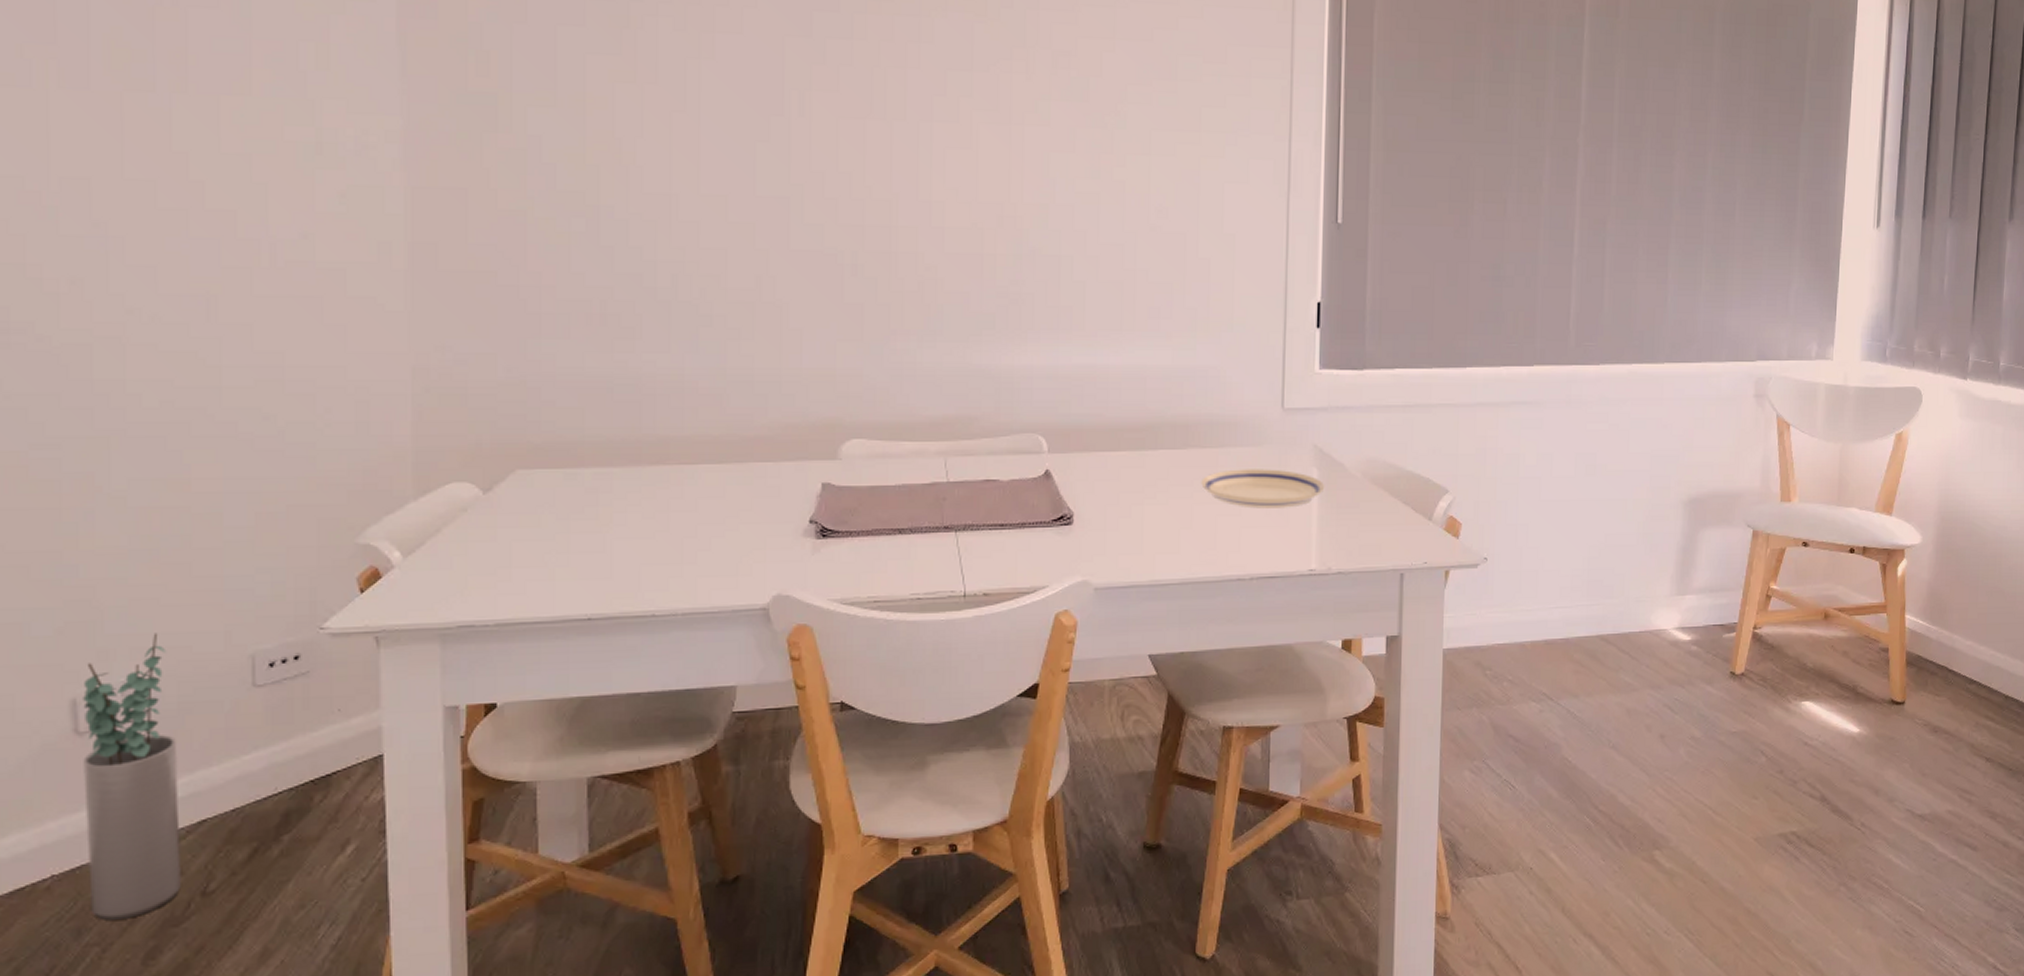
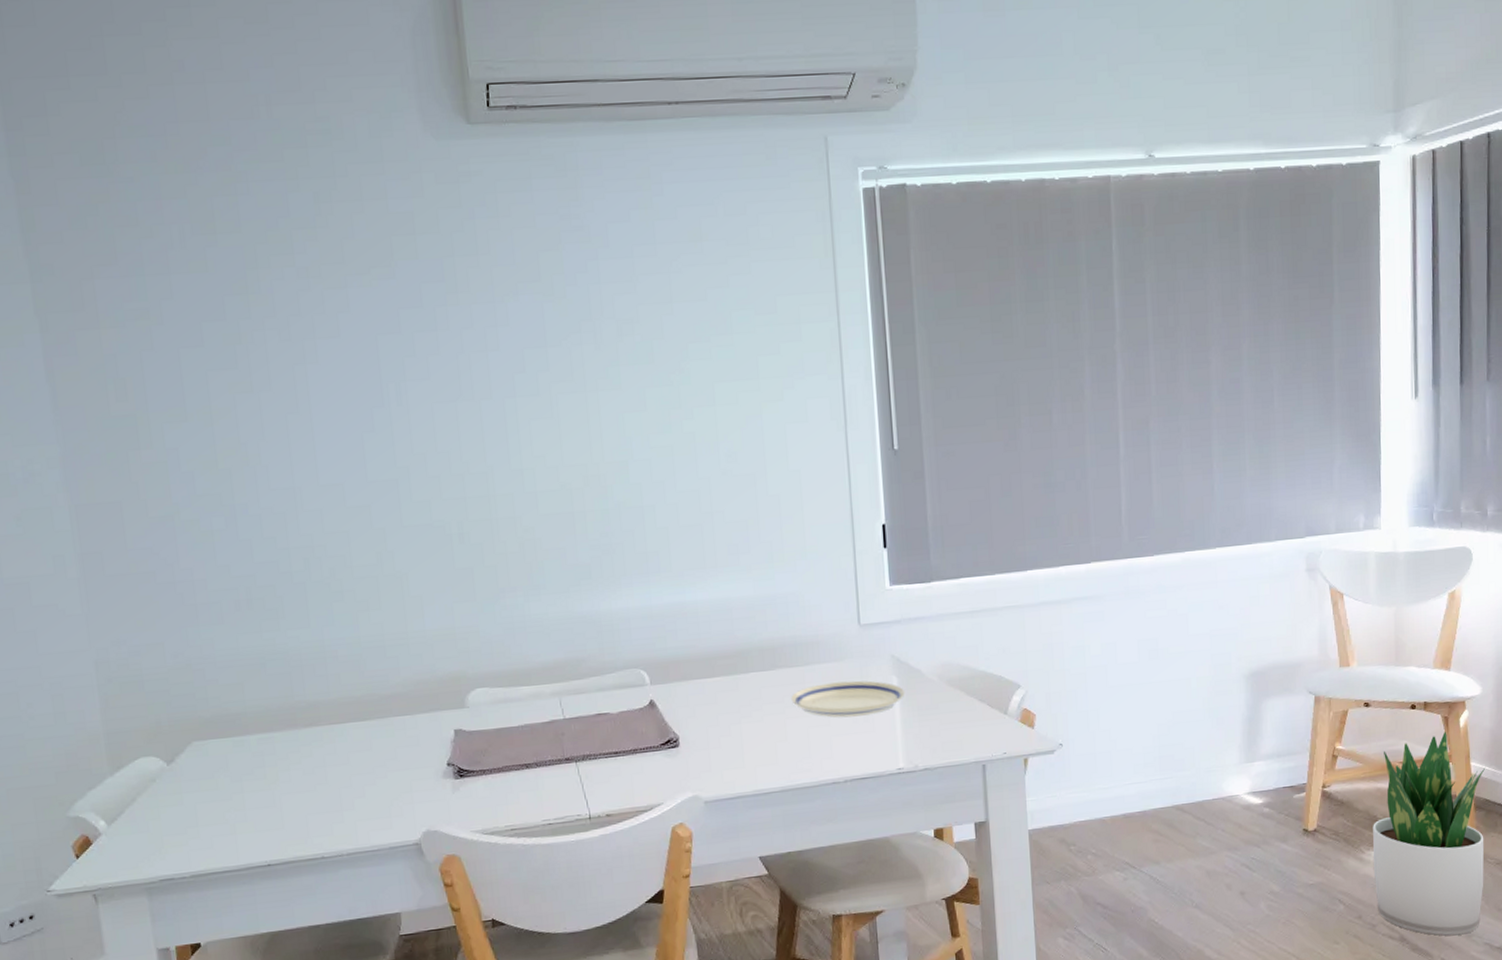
planter: none [1798,580,1920,799] -> present [1372,732,1486,936]

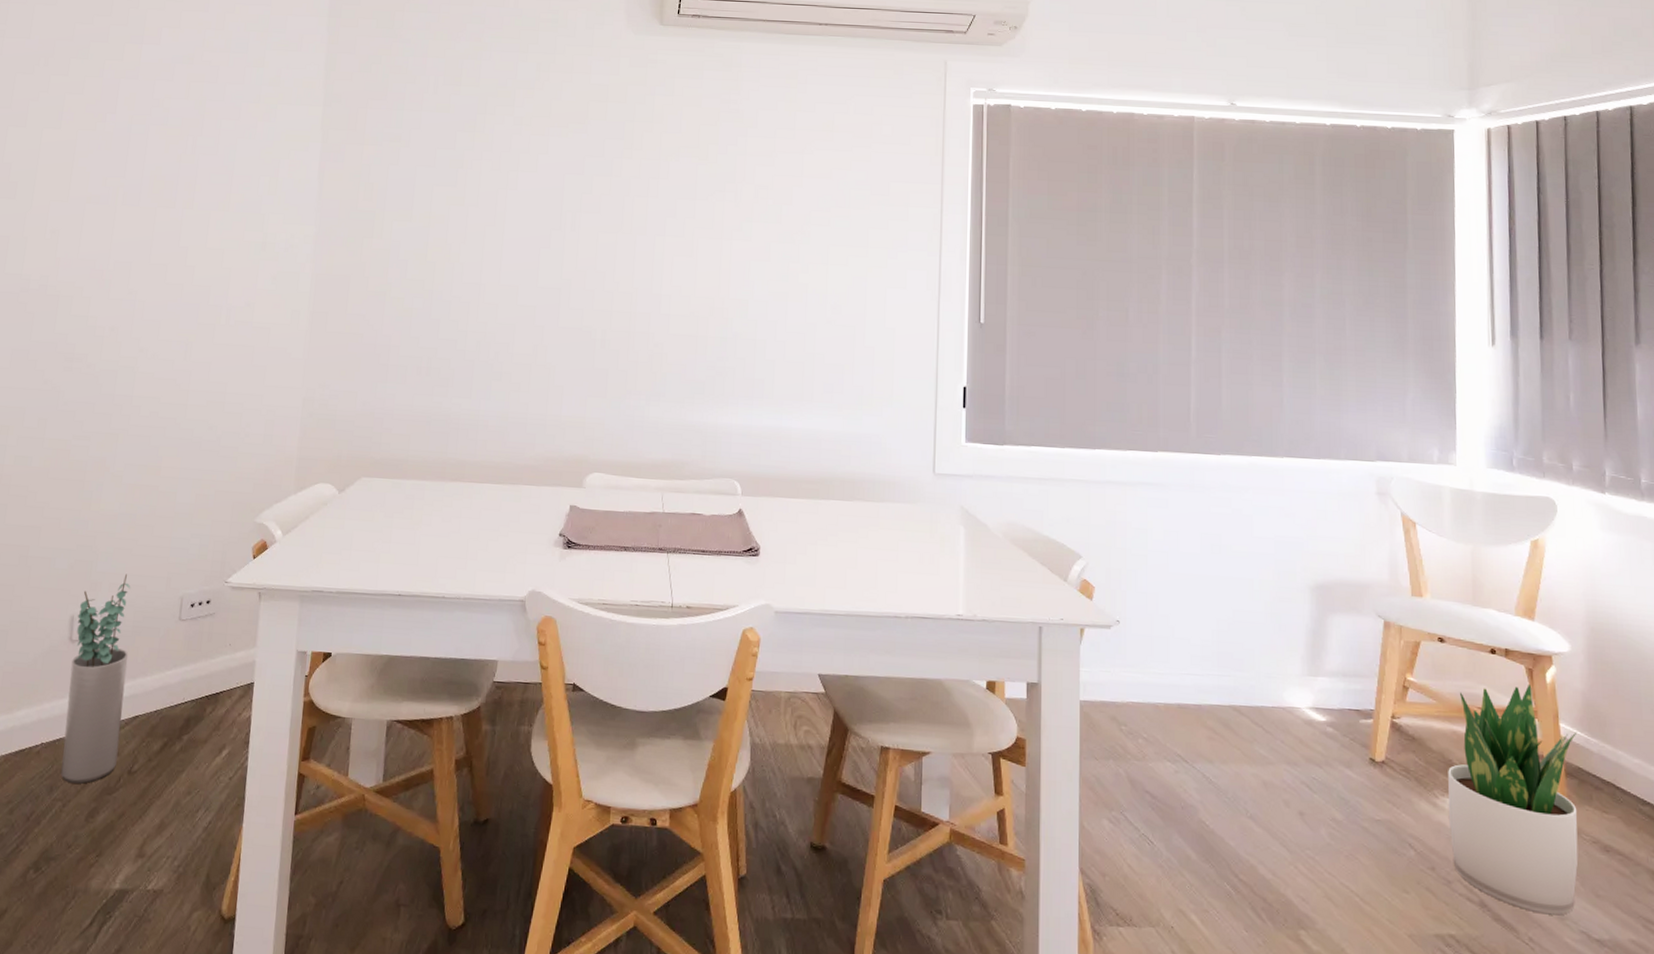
plate: present [791,680,905,718] -> none [865,521,971,559]

